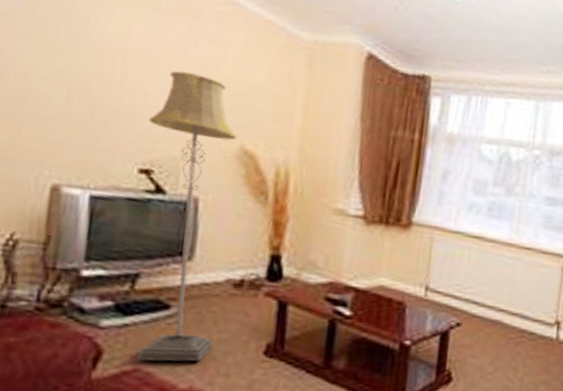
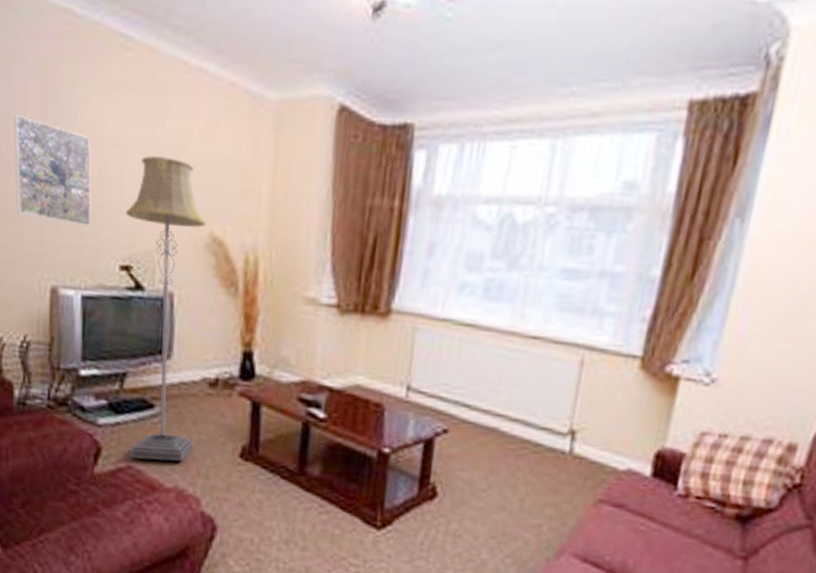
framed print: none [13,12,113,129] -> present [13,114,92,227]

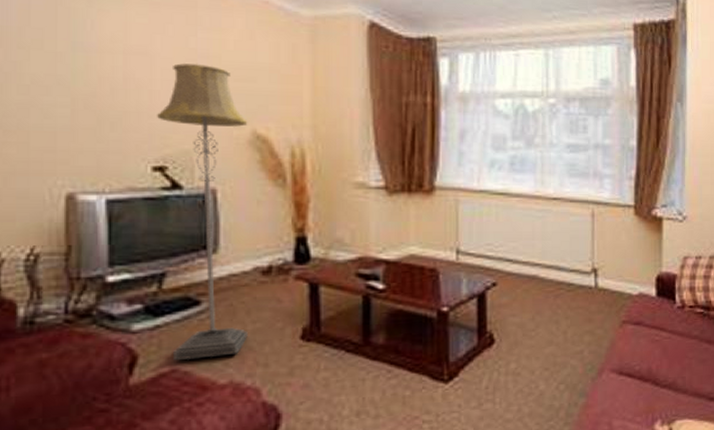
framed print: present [13,114,92,227] -> none [13,23,116,131]

